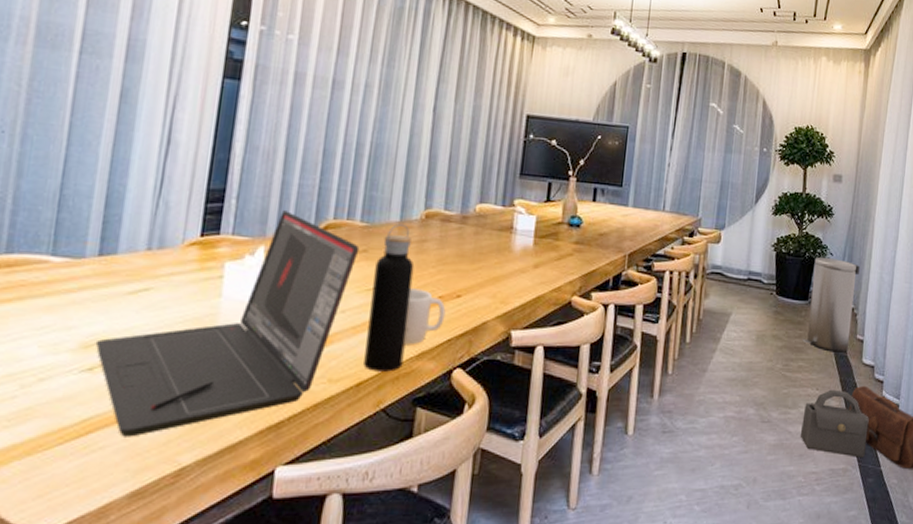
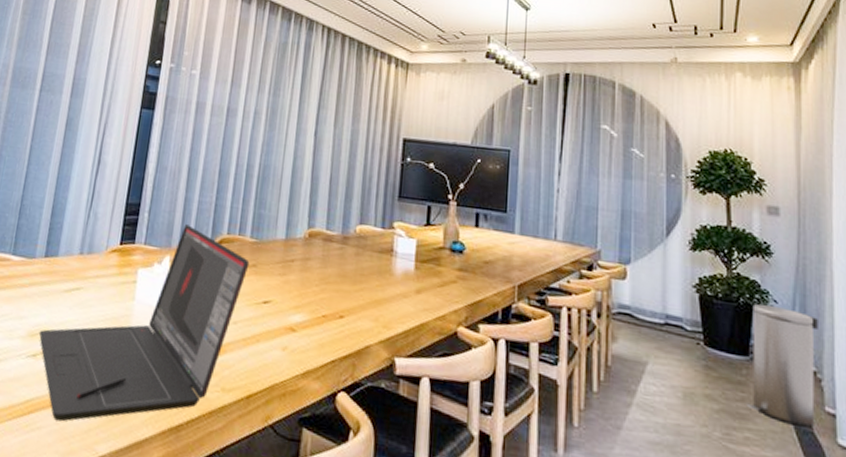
water bottle: present [364,223,415,372] -> none [253,241,299,388]
mug: present [404,288,446,345] -> none [290,305,329,363]

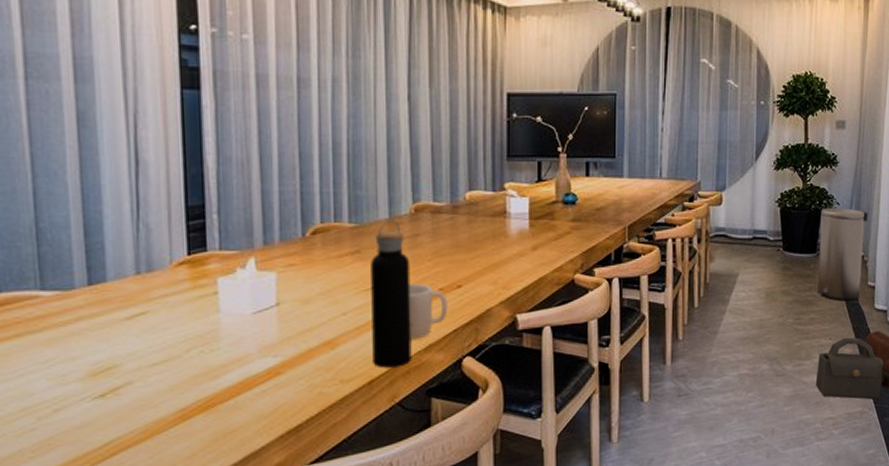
laptop: present [38,224,250,422] -> none [102,220,352,455]
water bottle: none [253,241,299,388] -> present [371,220,412,368]
mug: none [290,305,329,363] -> present [409,283,448,340]

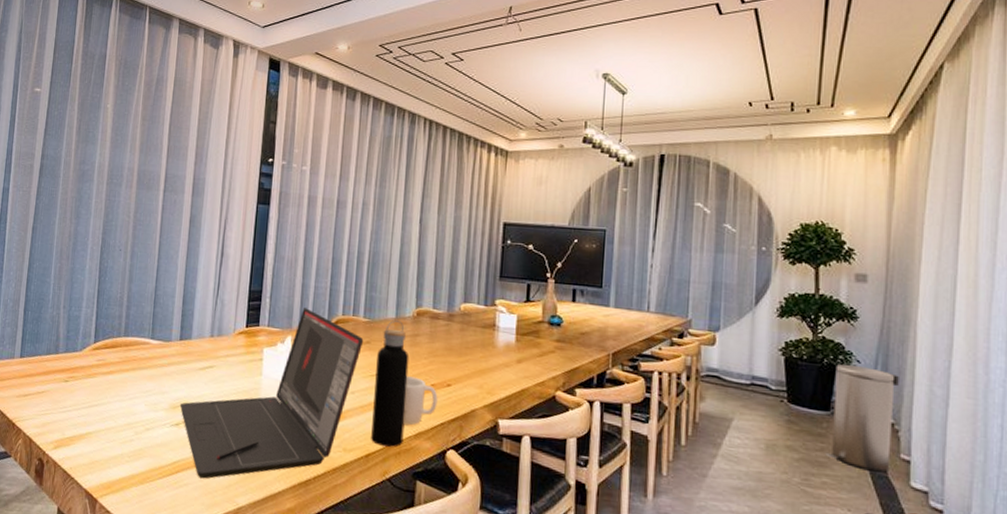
laptop: none [102,220,352,455] -> present [179,308,364,479]

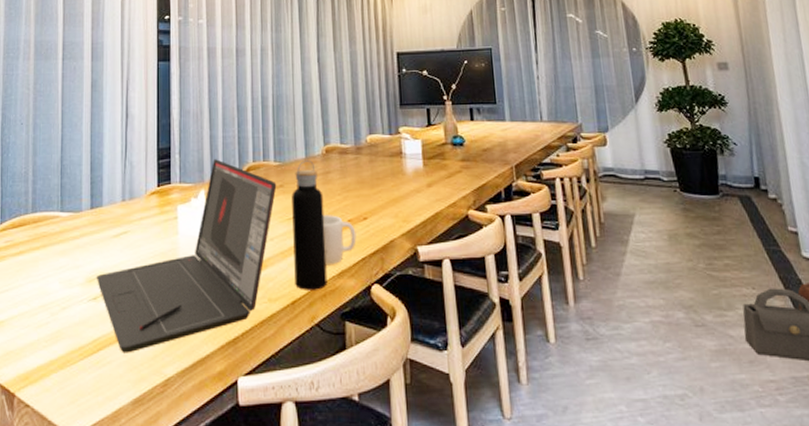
pedal bin: present [825,364,899,473] -> none [716,147,781,247]

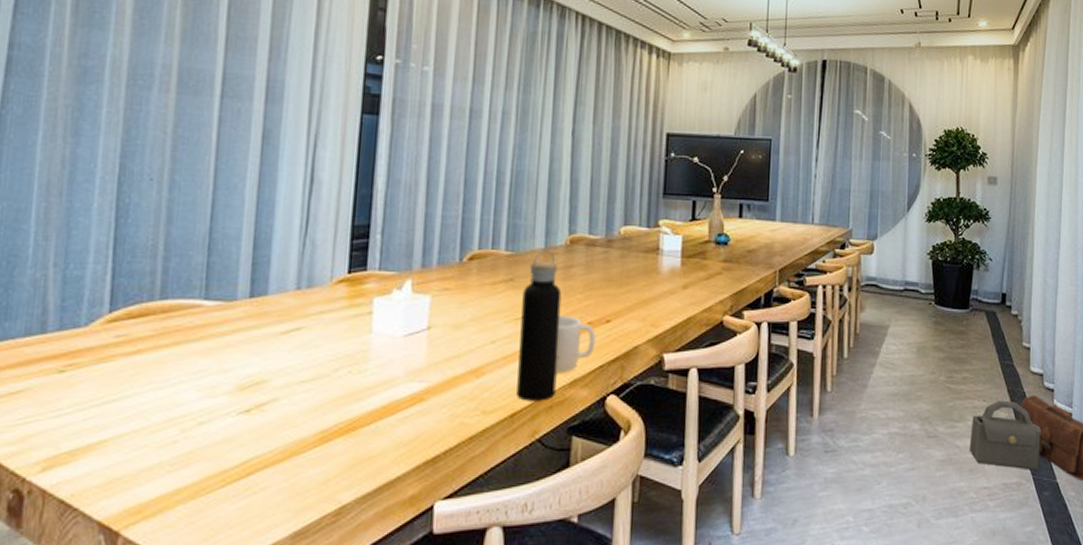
laptop: present [96,159,277,353] -> none [251,243,506,478]

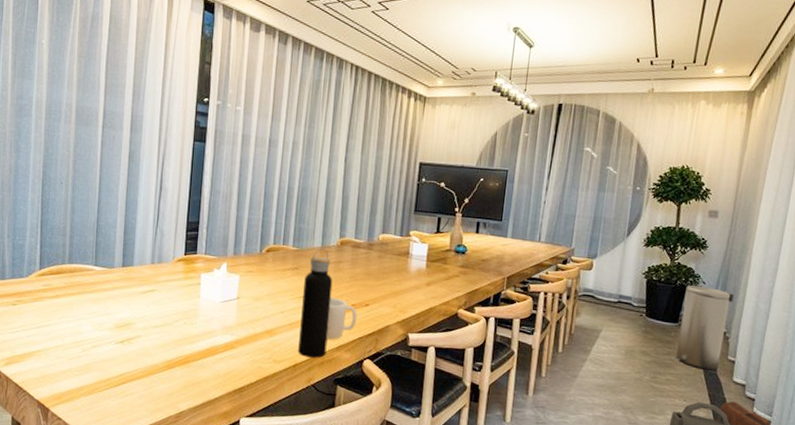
pedal bin: none [965,263,1021,361] -> present [671,285,734,371]

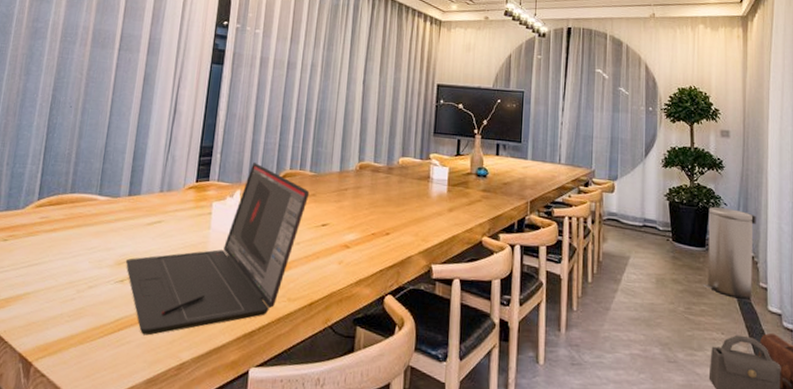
laptop: none [124,237,293,389] -> present [125,163,310,336]
water bottle: present [298,248,333,358] -> none [314,173,352,295]
mug: present [326,298,357,340] -> none [345,226,378,274]

